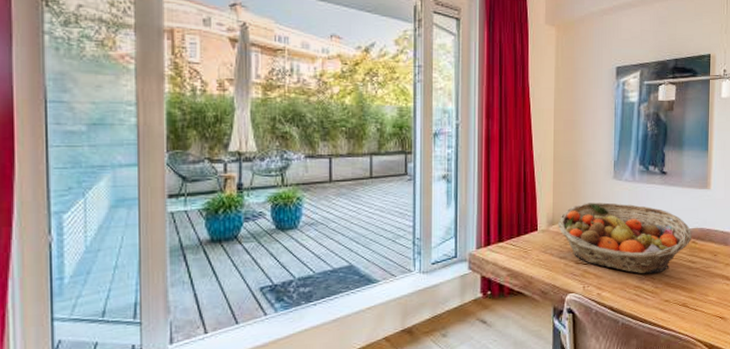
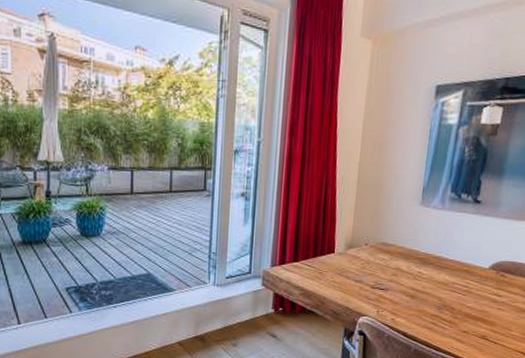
fruit basket: present [557,202,692,274] -> none [355,228,501,304]

